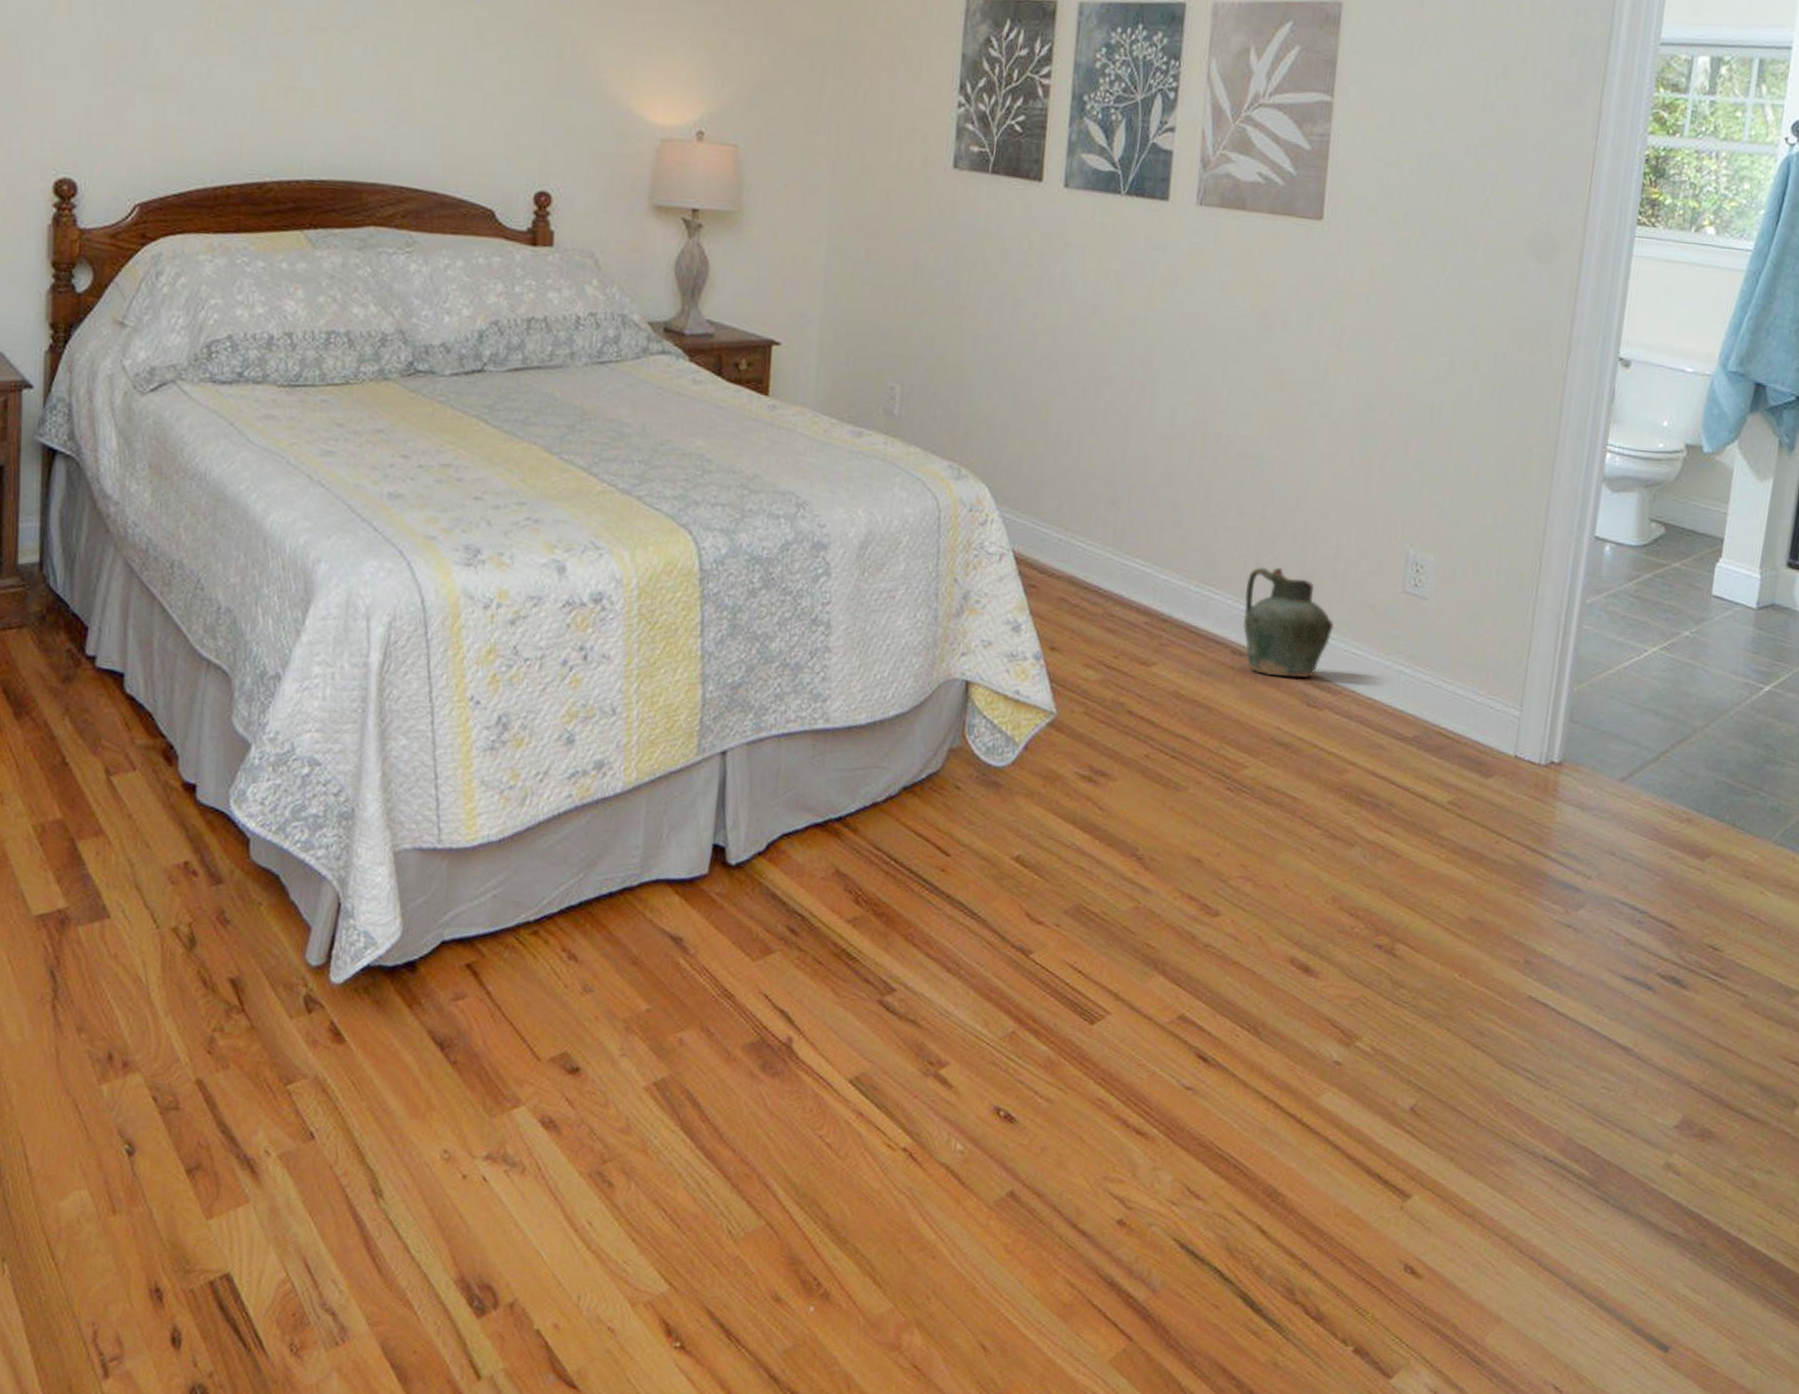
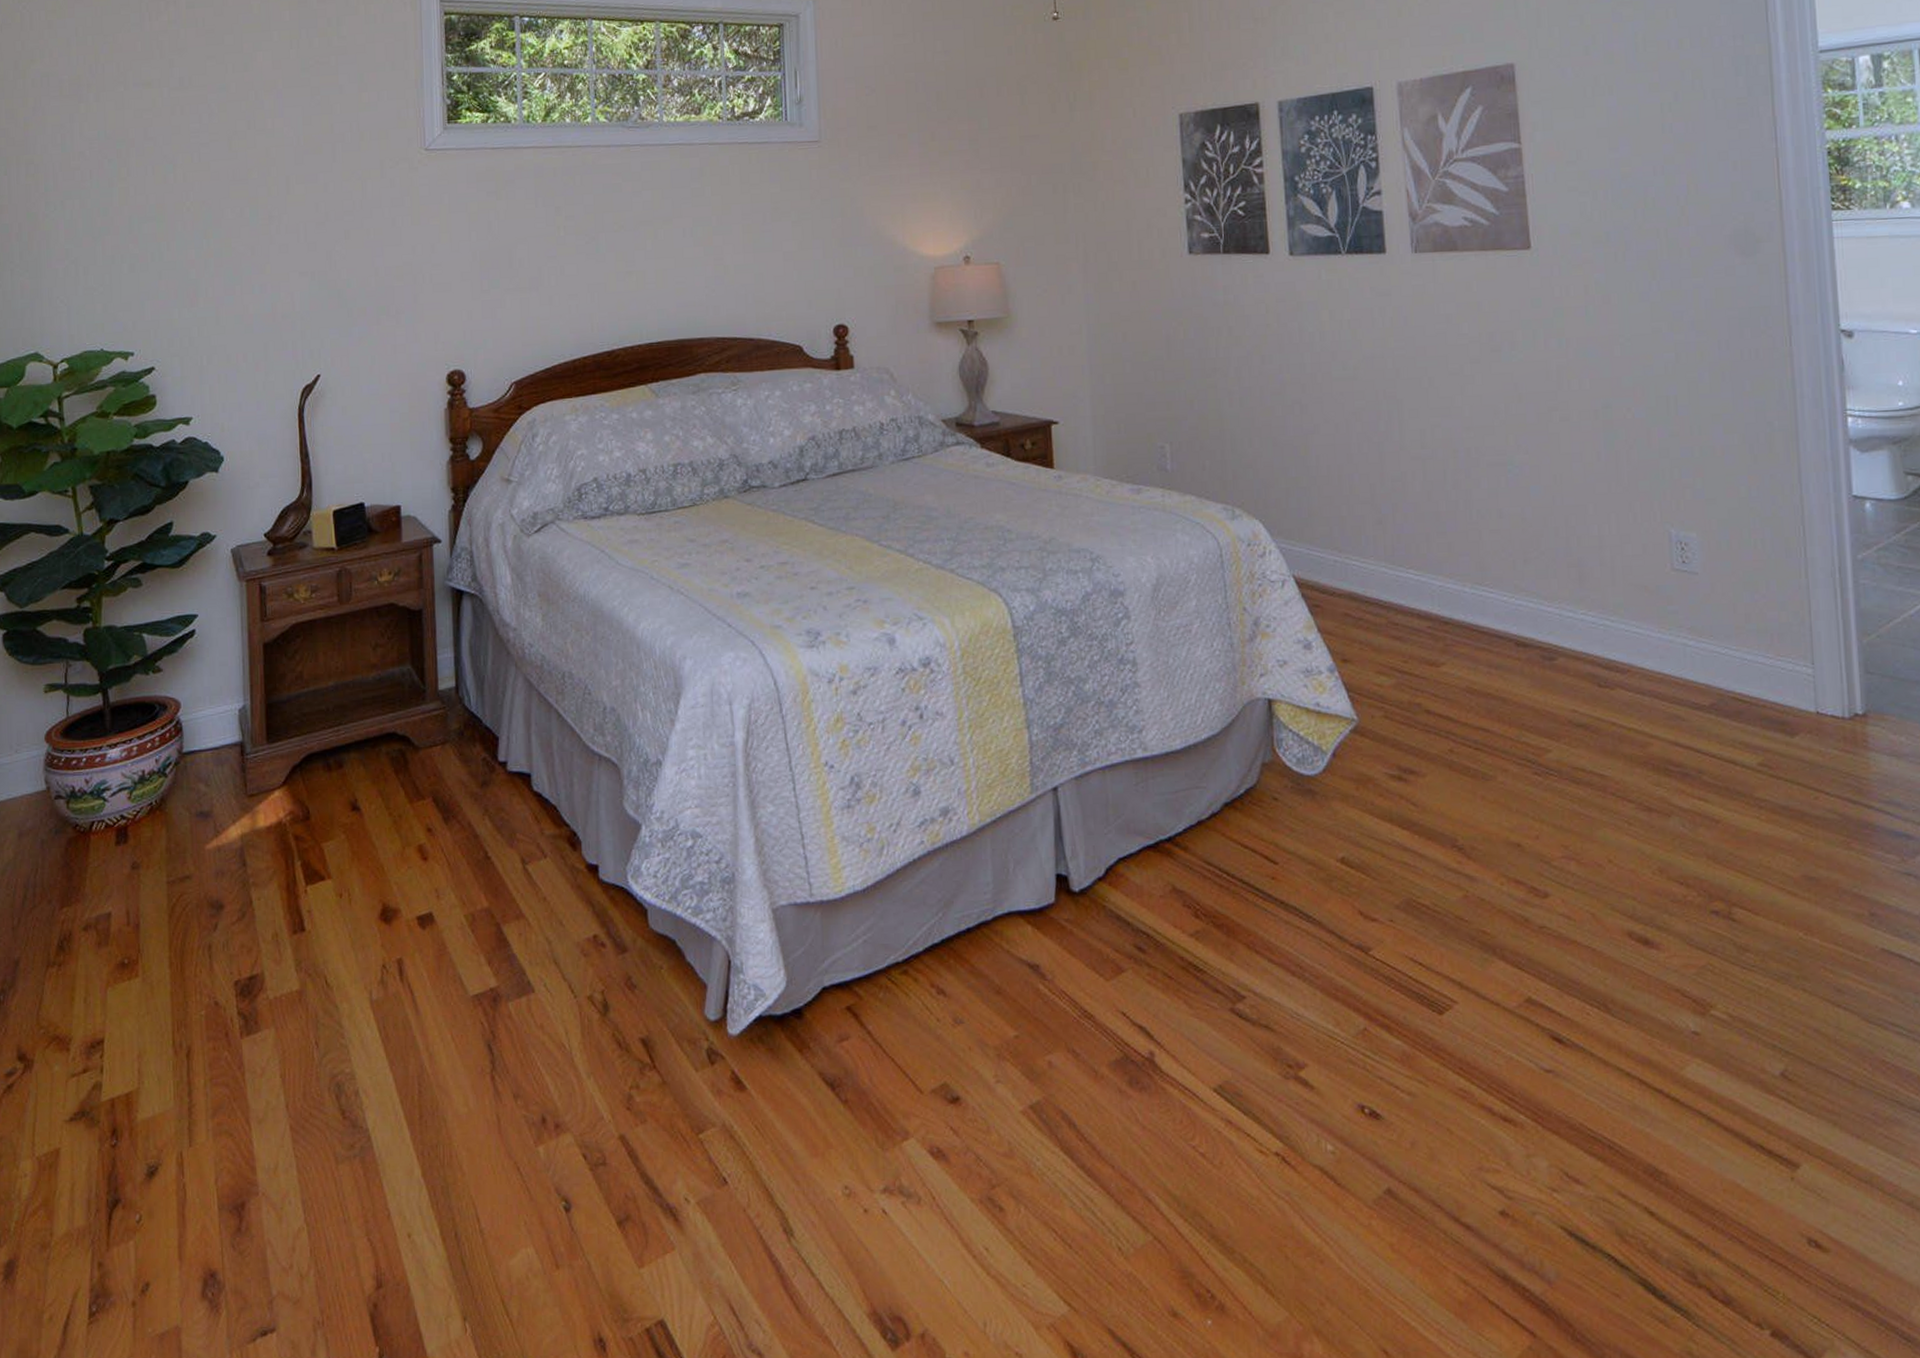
ceramic jug: present [1243,567,1335,678] -> none [1519,561,1612,663]

